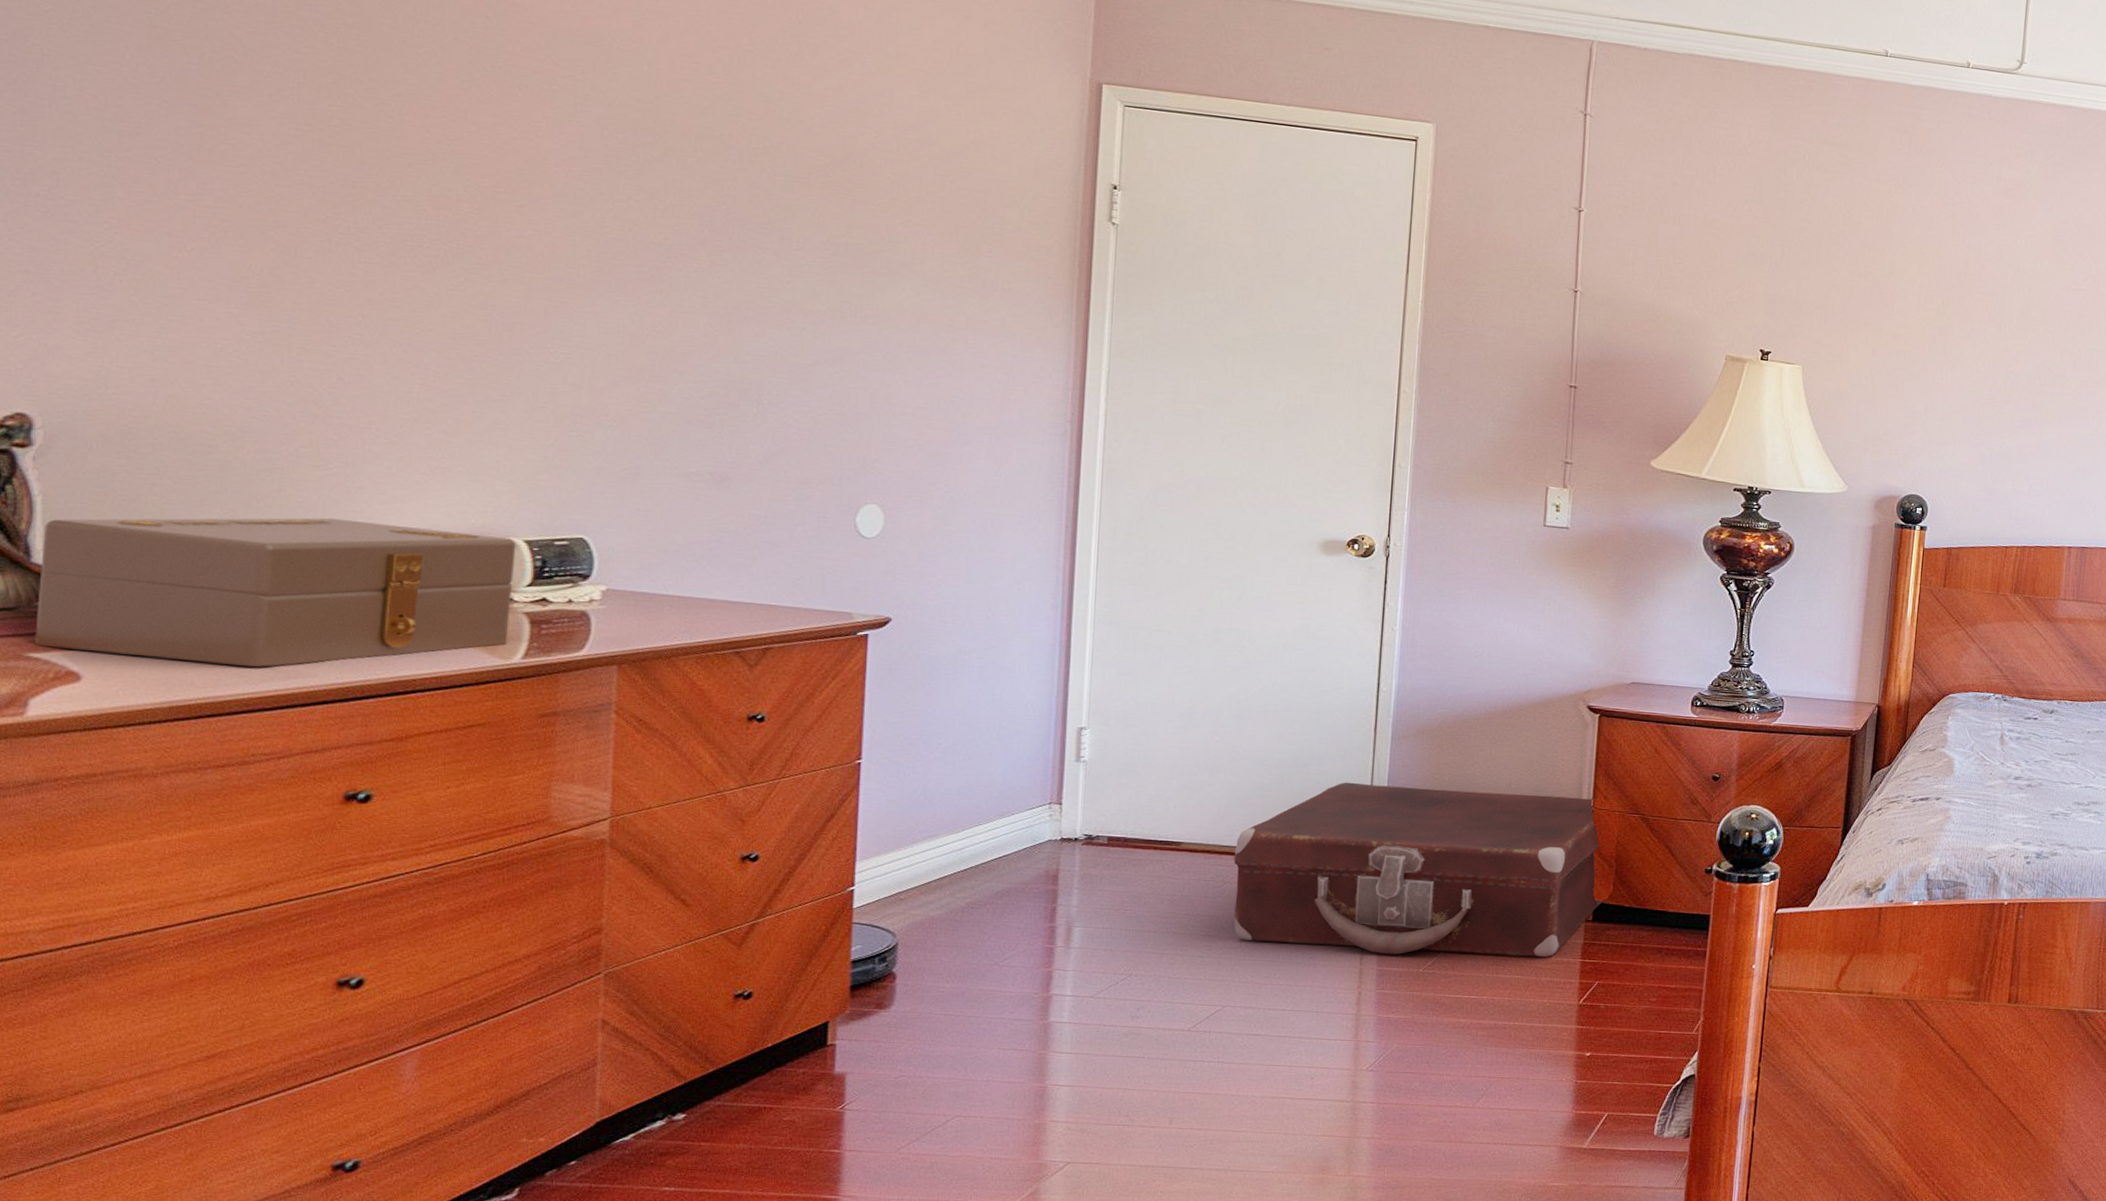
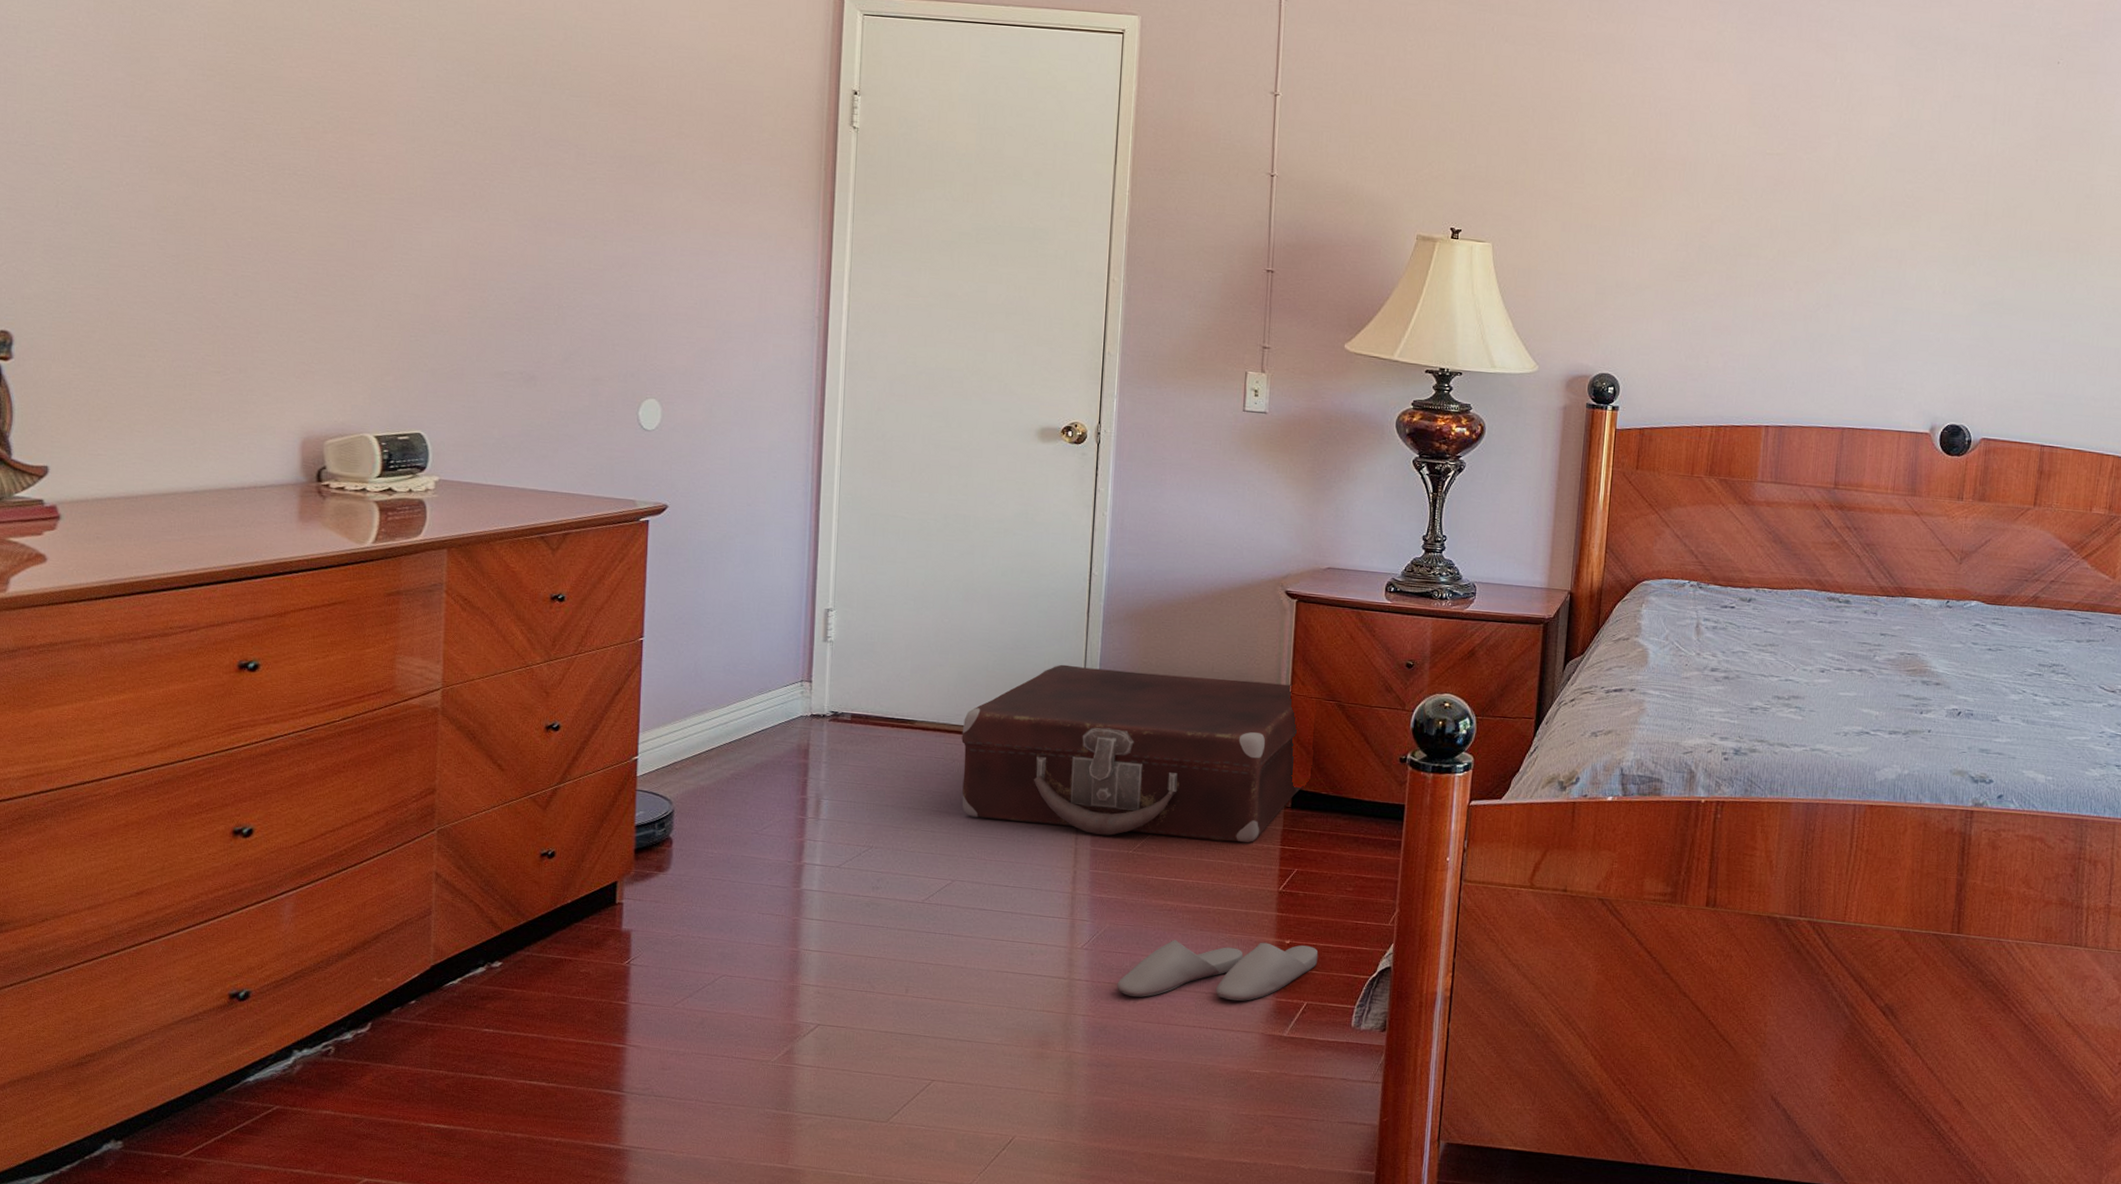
jewelry box: present [35,518,516,668] -> none [14,417,368,551]
slippers: none [1405,1055,1620,1117] -> present [1117,940,1319,1001]

